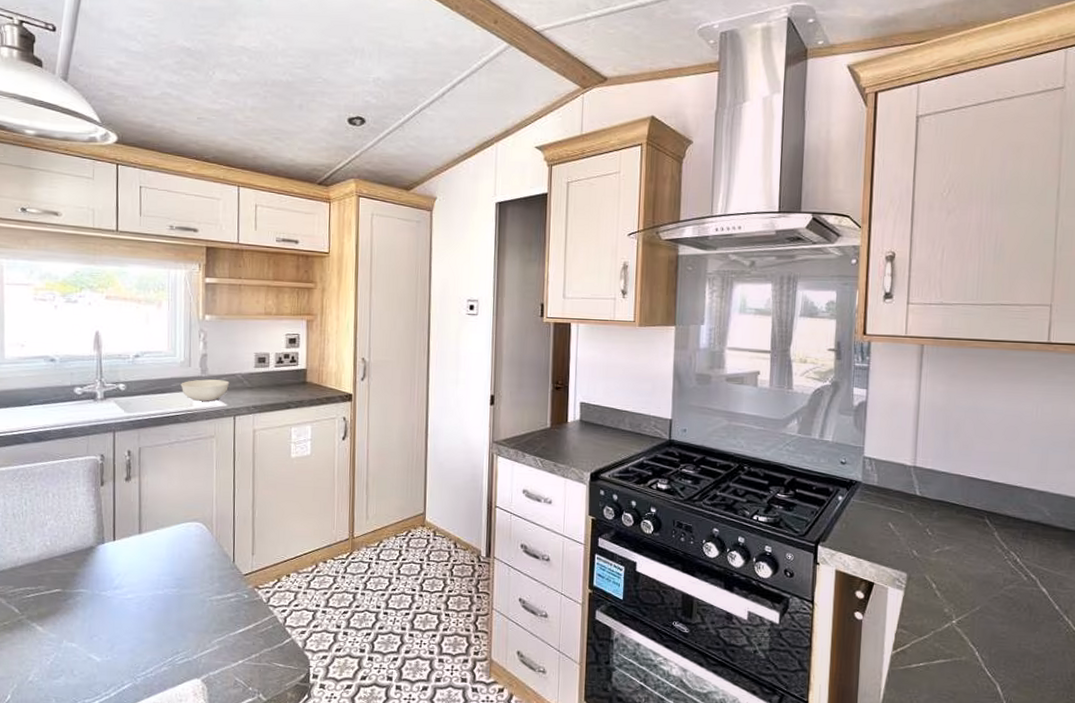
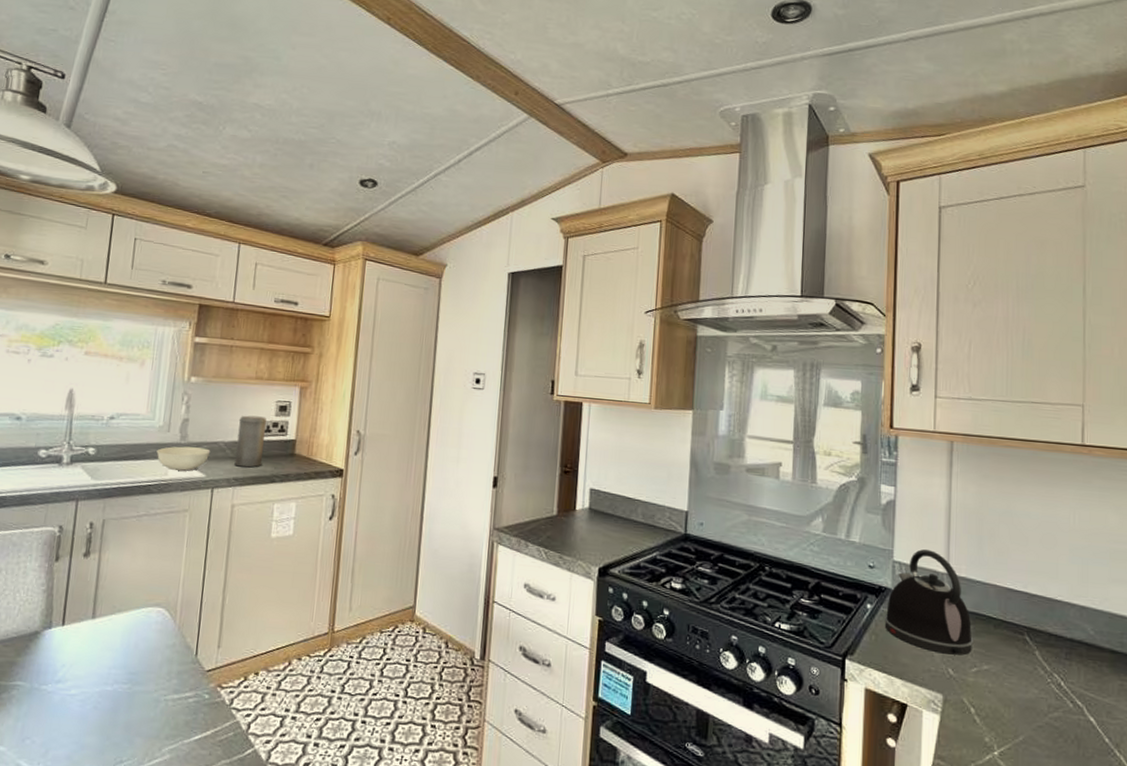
canister: none [252,348,279,396] -> present [234,415,267,468]
kettle: none [854,445,937,538] -> present [883,549,974,655]

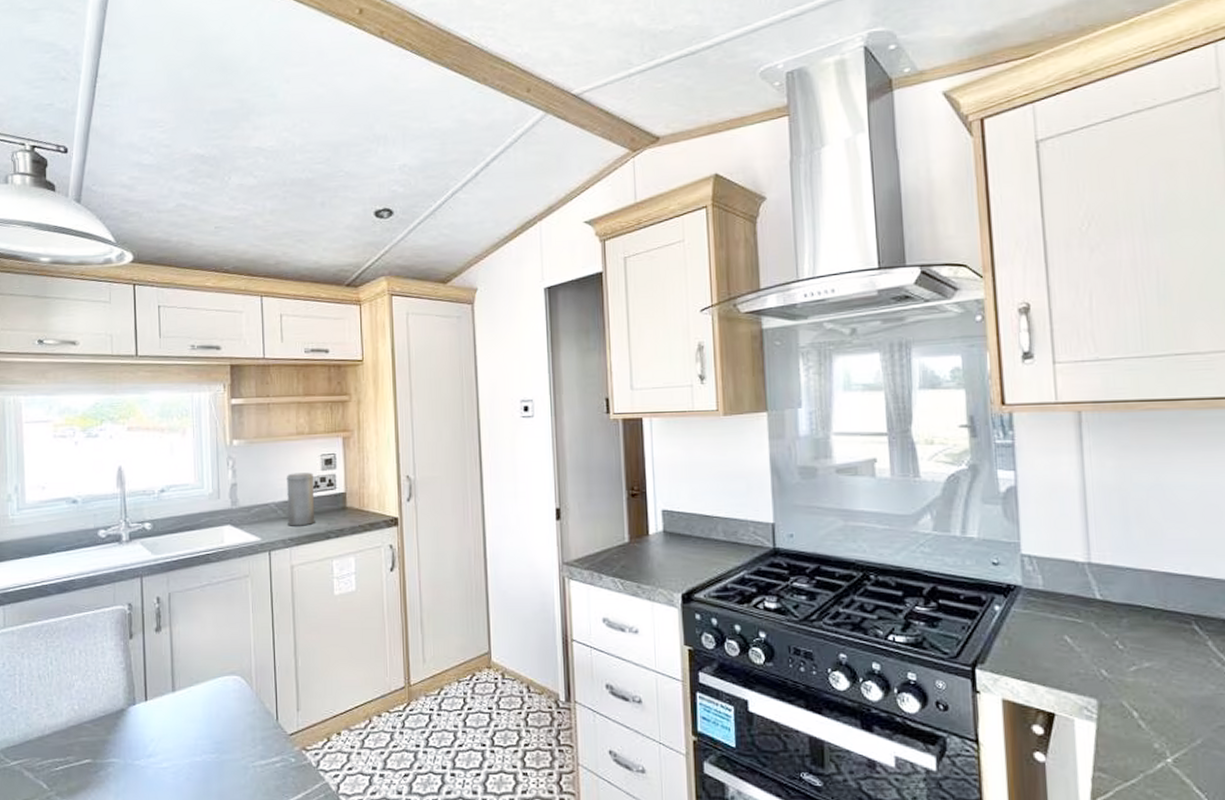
bowl: present [156,446,211,472] -> none [210,511,263,538]
kettle: present [883,549,974,655] -> none [1016,538,1129,654]

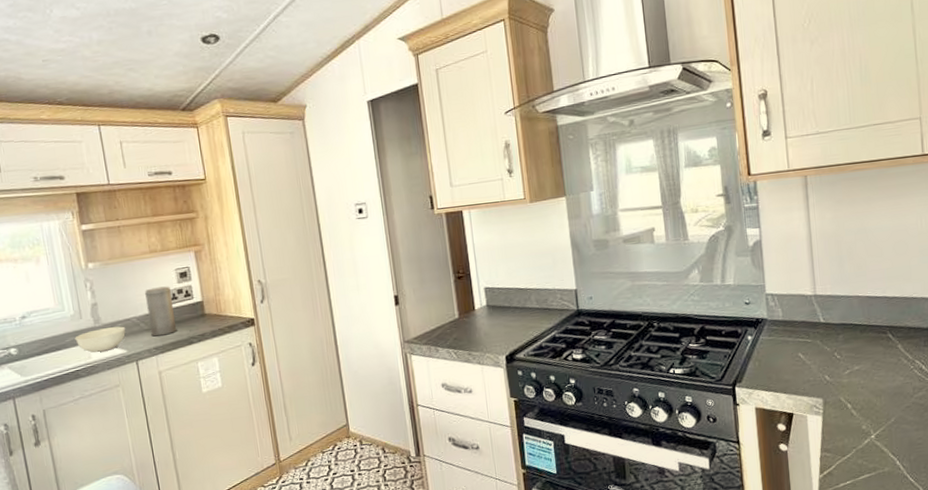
bowl: none [210,511,263,538] -> present [74,326,126,353]

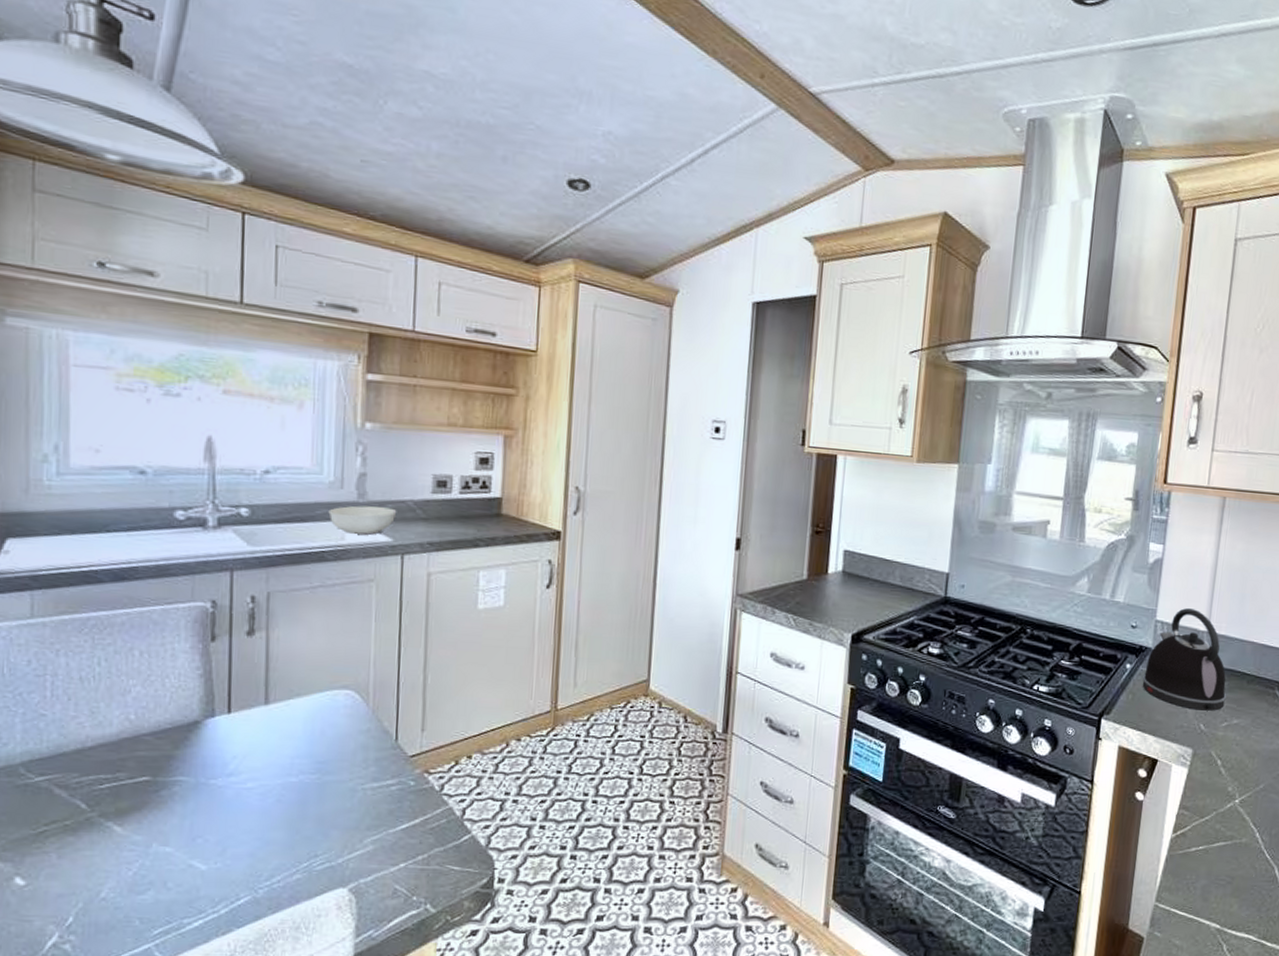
canister: present [144,286,177,337] -> none [428,469,465,531]
kettle: none [763,277,844,365] -> present [1142,608,1227,711]

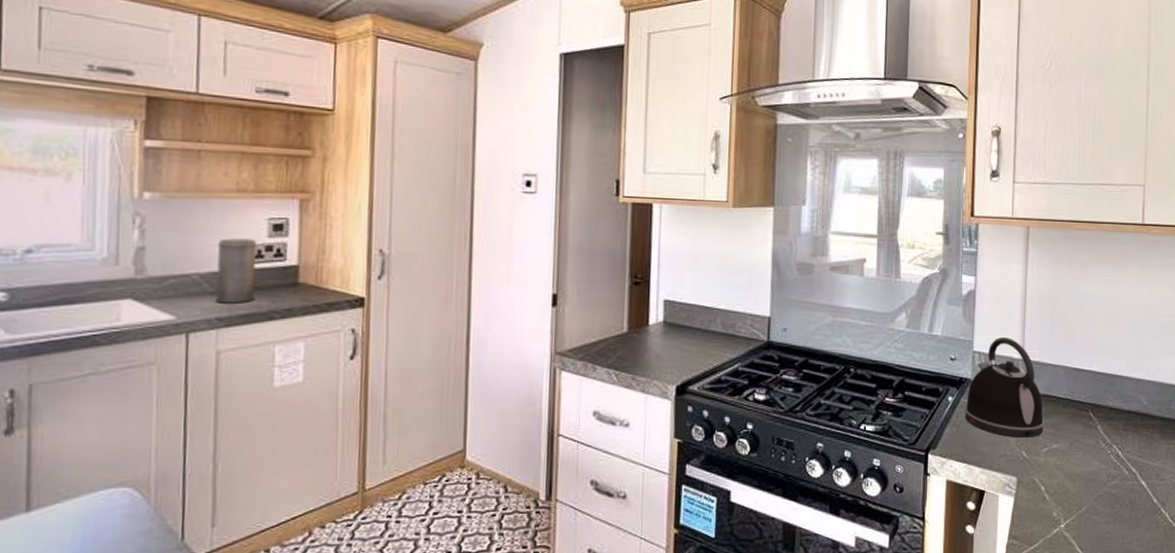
bowl: present [328,505,397,535] -> none [101,282,181,315]
canister: none [428,469,465,531] -> present [216,238,258,304]

